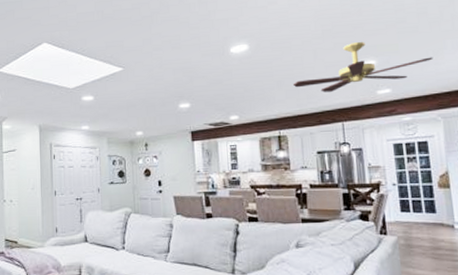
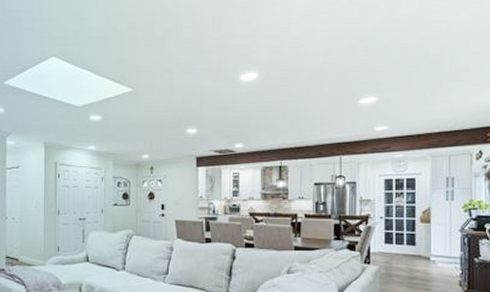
ceiling fan: present [292,42,433,92] -> none [297,78,429,126]

